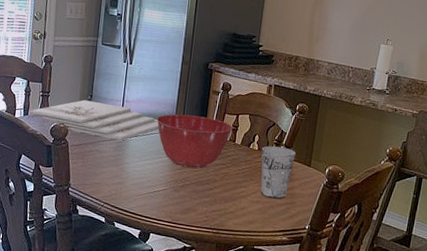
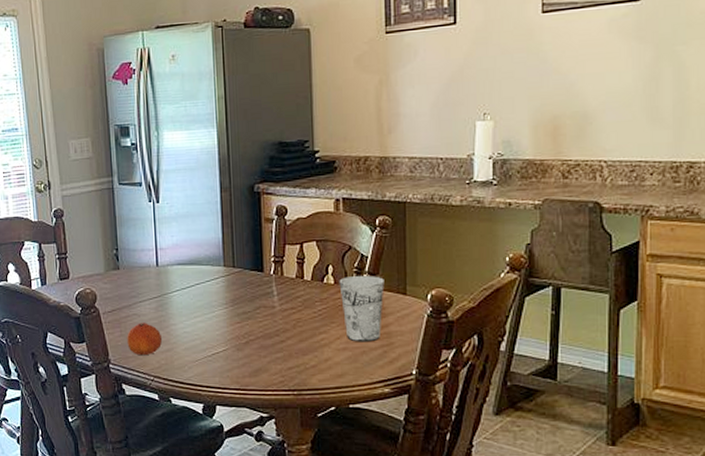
placemat: present [29,100,159,141] -> none [46,255,205,298]
fruit: none [87,158,116,185] -> present [127,323,163,356]
mixing bowl: present [156,114,233,168] -> none [201,253,298,319]

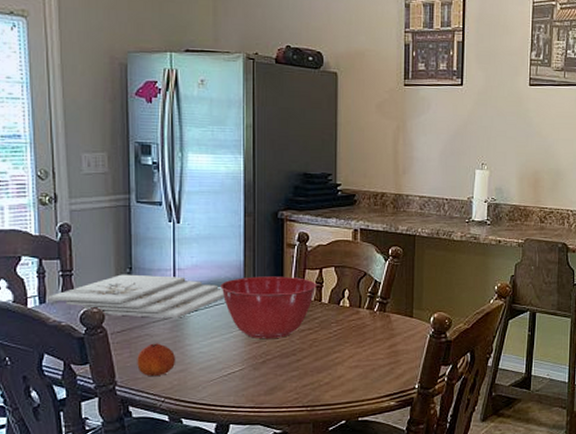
placemat: none [46,255,205,298] -> present [46,274,225,319]
mixing bowl: none [201,253,298,319] -> present [220,276,317,339]
cup: present [339,276,385,342] -> none [354,300,394,360]

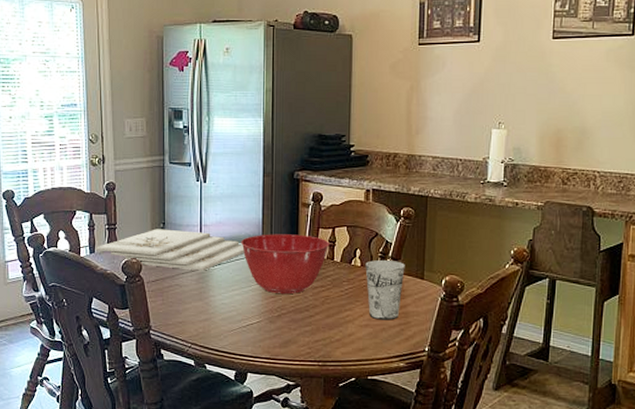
fruit: present [137,343,176,377] -> none [168,293,202,324]
cup: none [354,300,394,360] -> present [365,260,405,320]

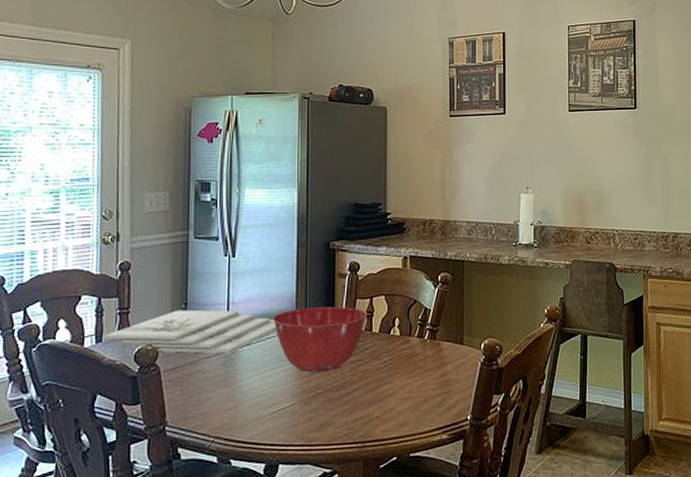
cup: present [365,260,405,320] -> none [404,327,444,391]

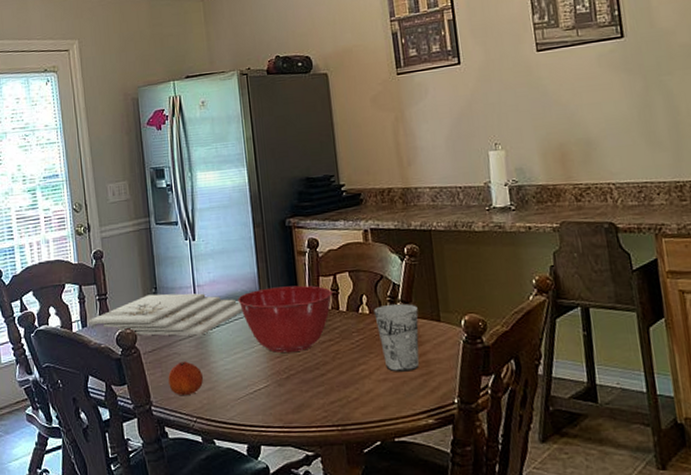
fruit: none [188,380,227,416] -> present [168,361,204,396]
cup: none [404,327,444,391] -> present [374,304,419,372]

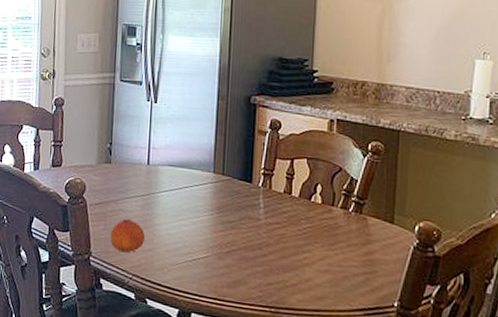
placemat: present [87,293,243,336] -> none [39,148,194,197]
mixing bowl: present [238,285,333,353] -> none [191,161,287,229]
cup: present [374,304,419,372] -> none [326,198,372,268]

